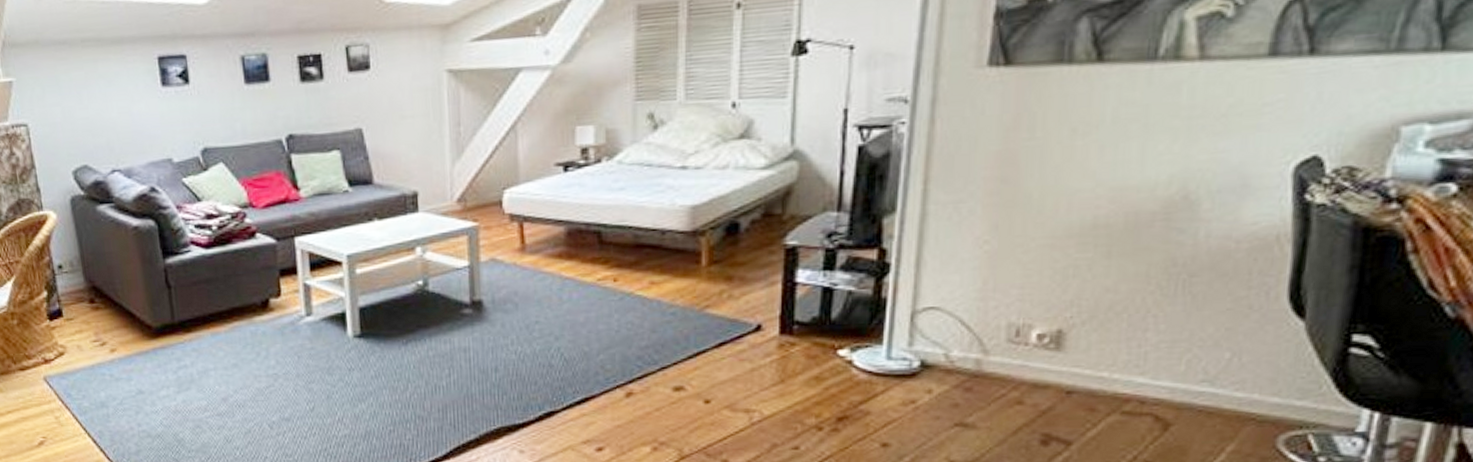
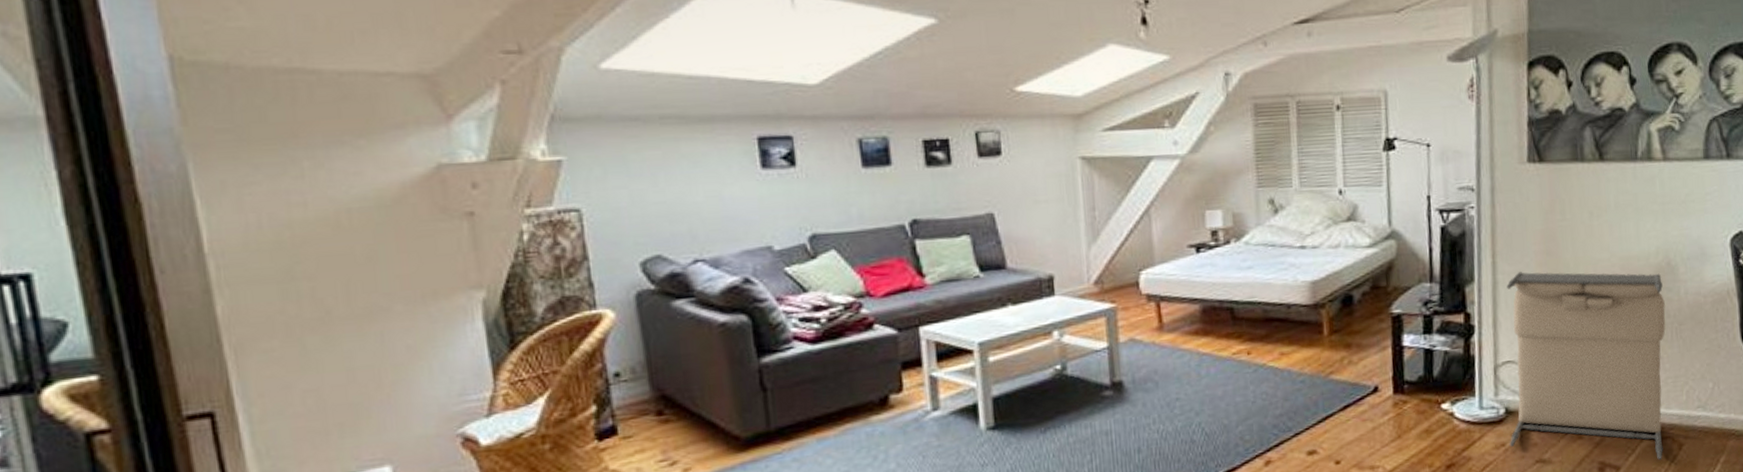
laundry hamper: none [921,202,1172,441] -> present [1506,272,1666,461]

